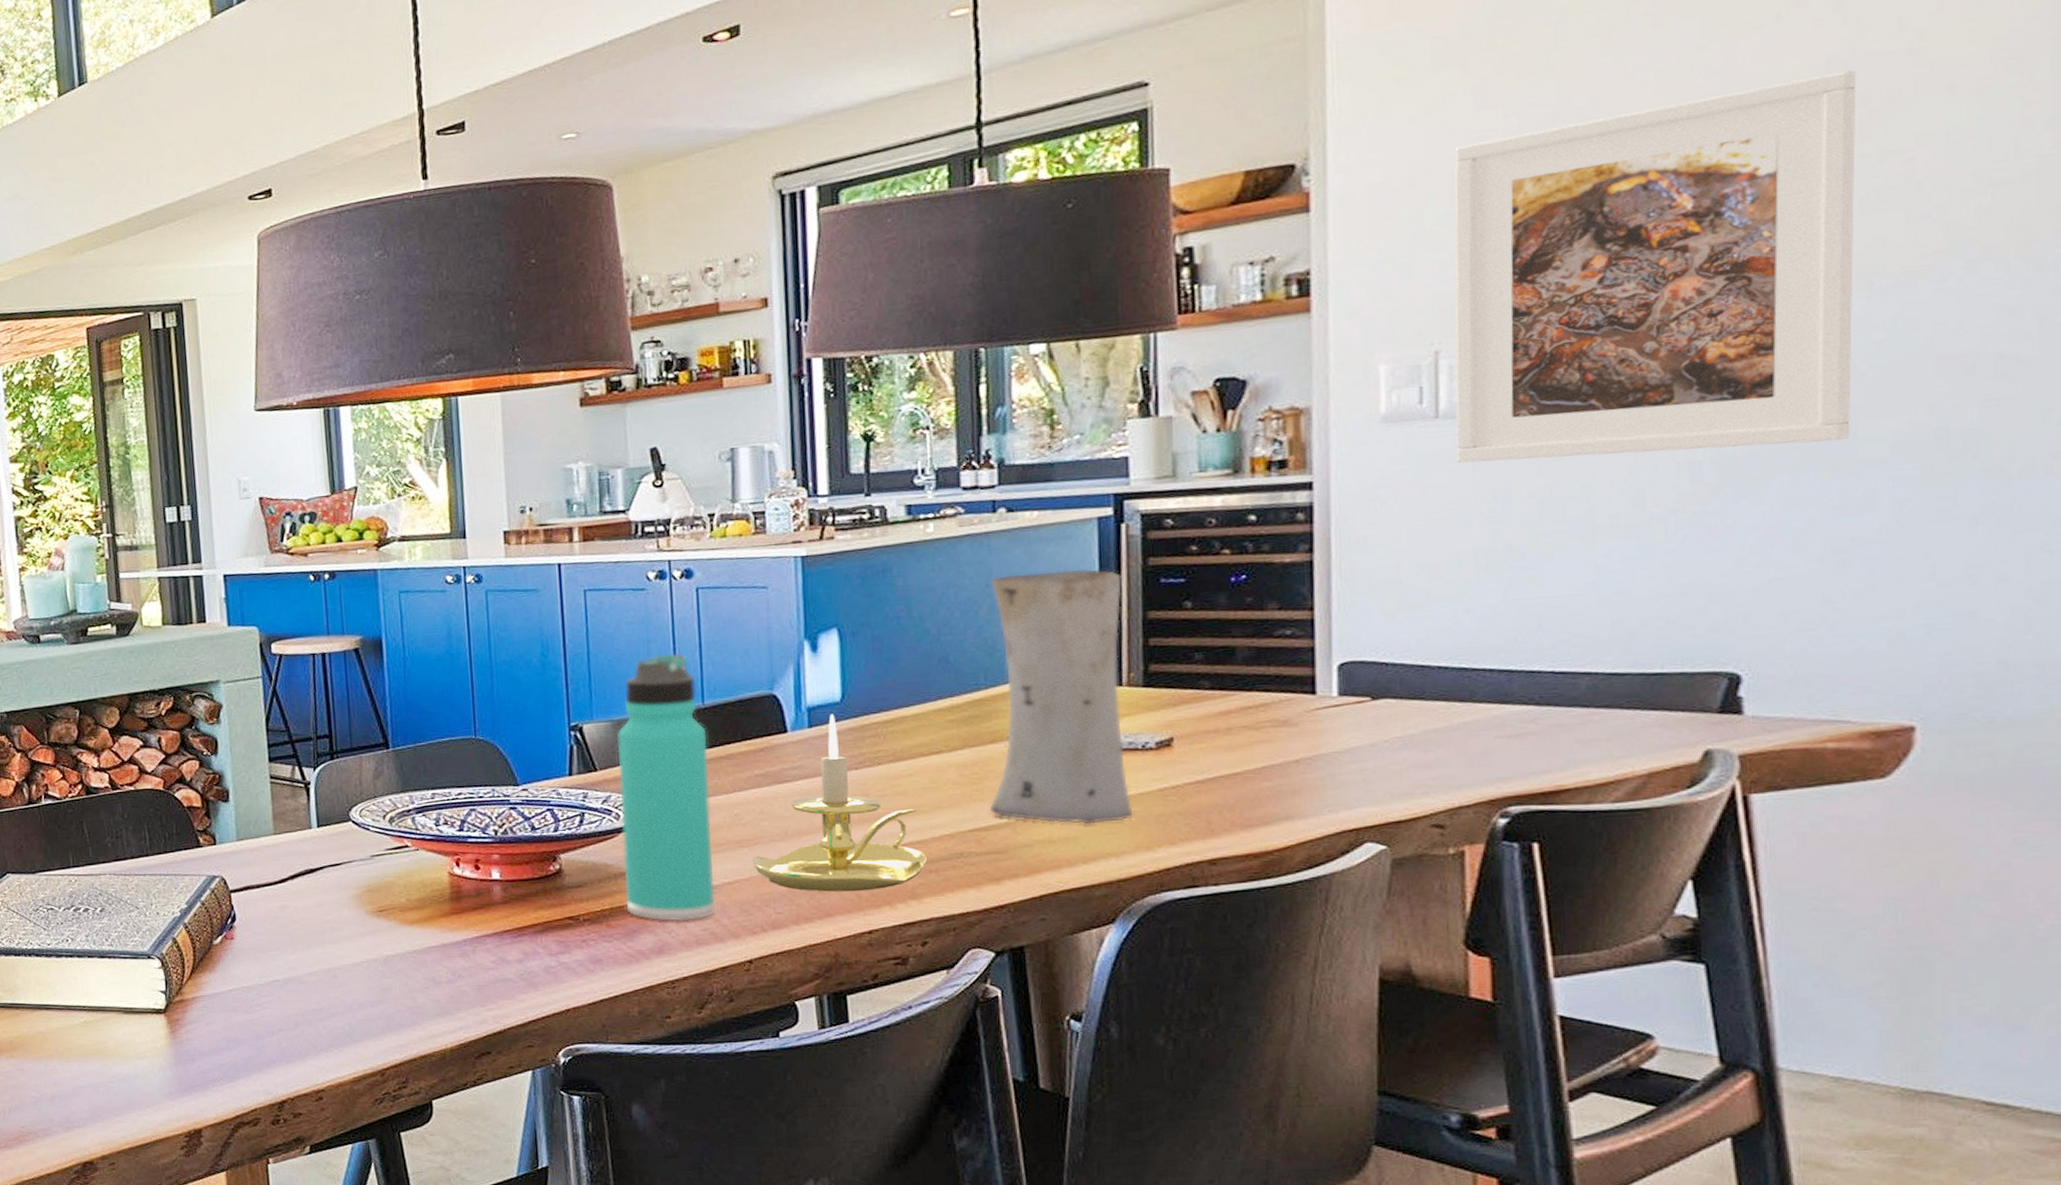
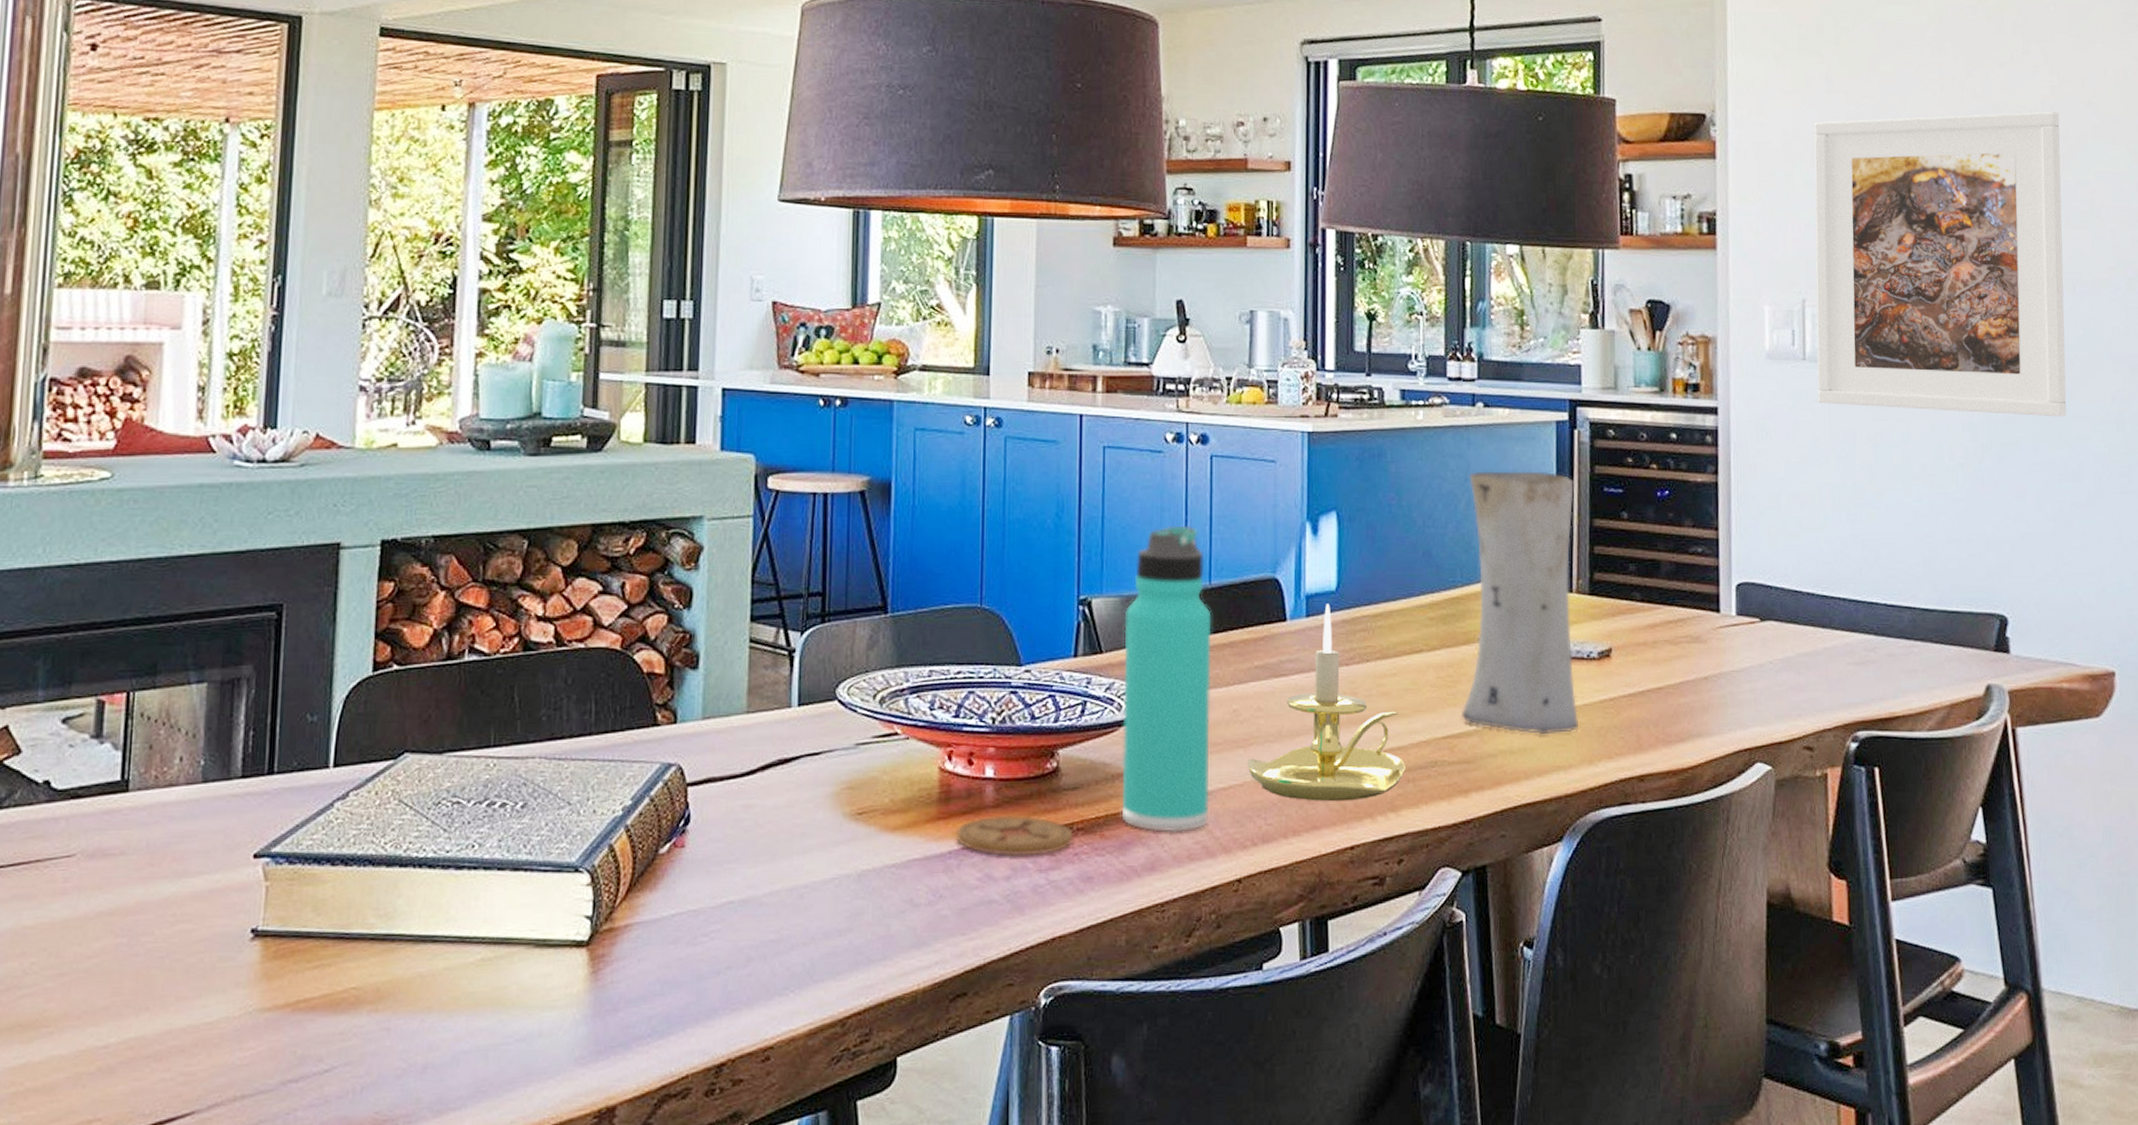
coaster: none [468,909,581,944] -> present [955,815,1073,857]

